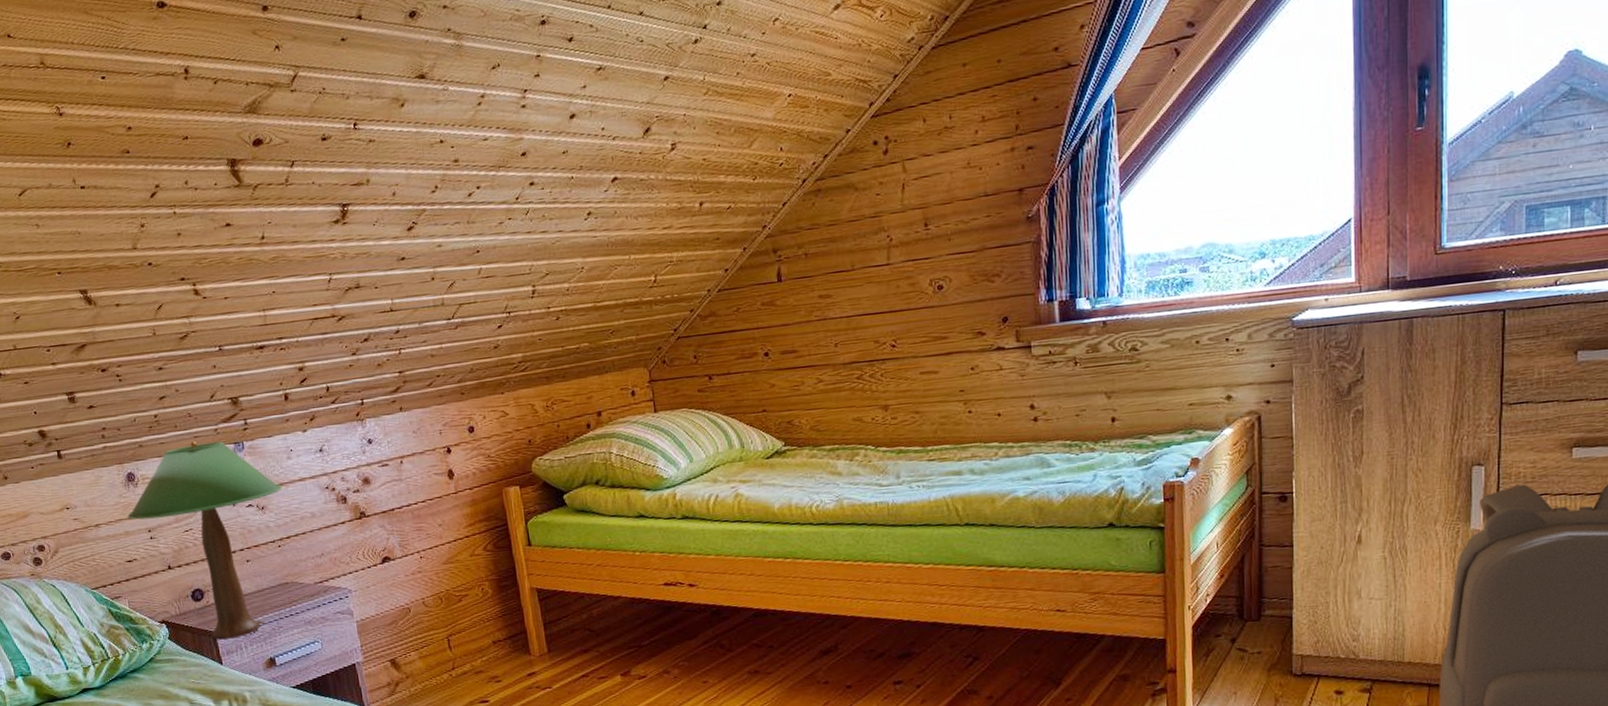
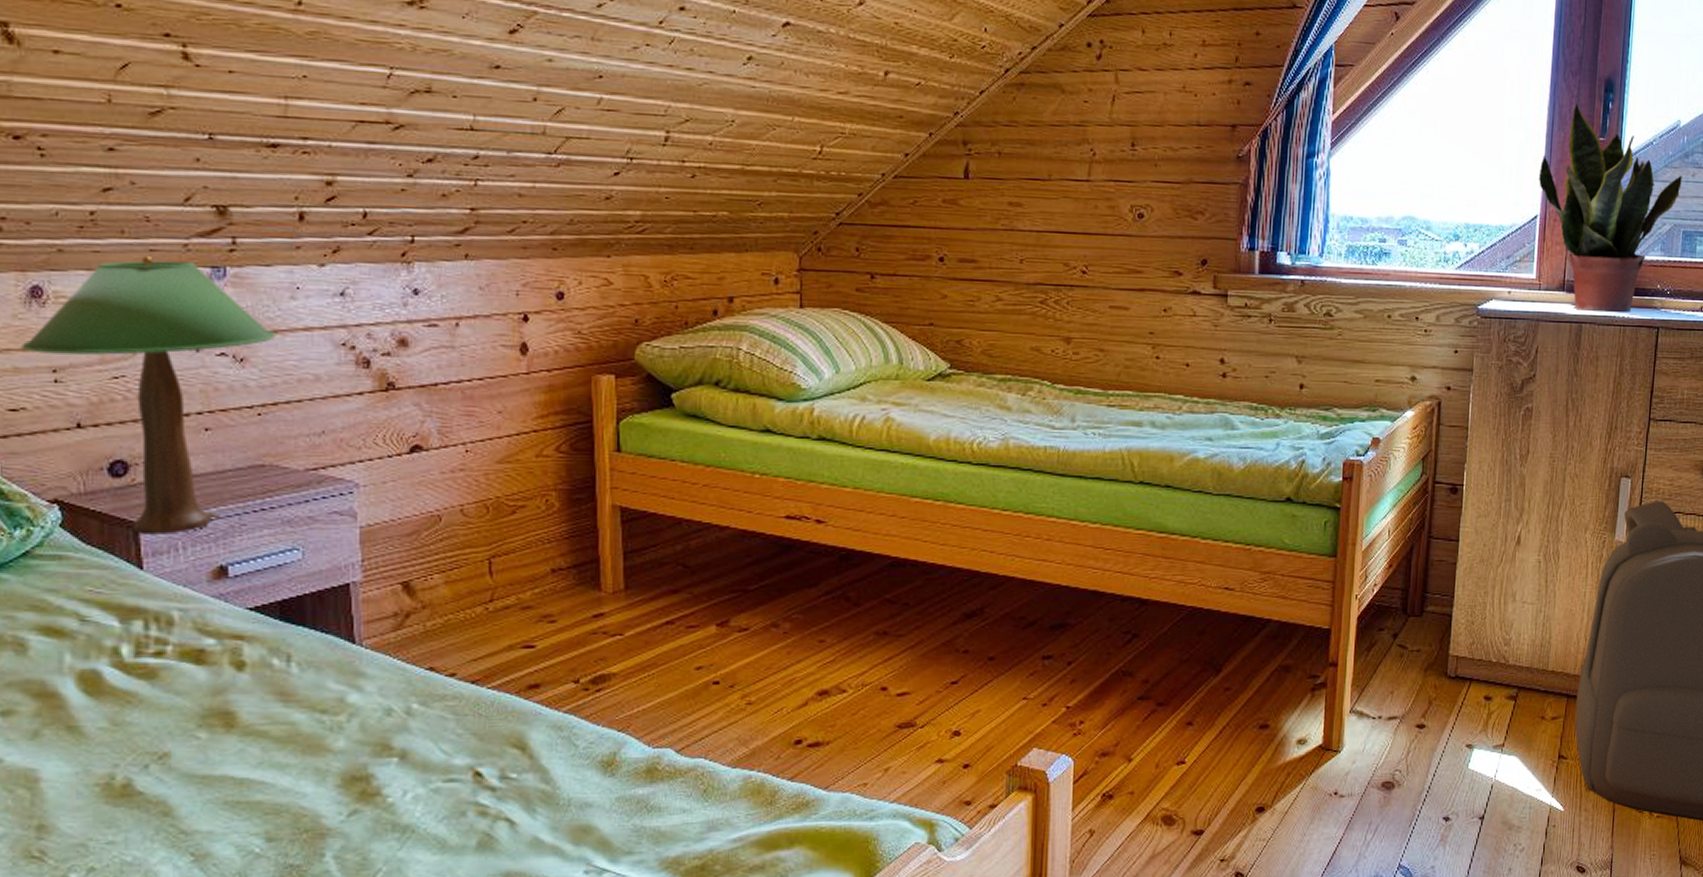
potted plant: none [1350,96,1520,306] -> present [1539,102,1682,313]

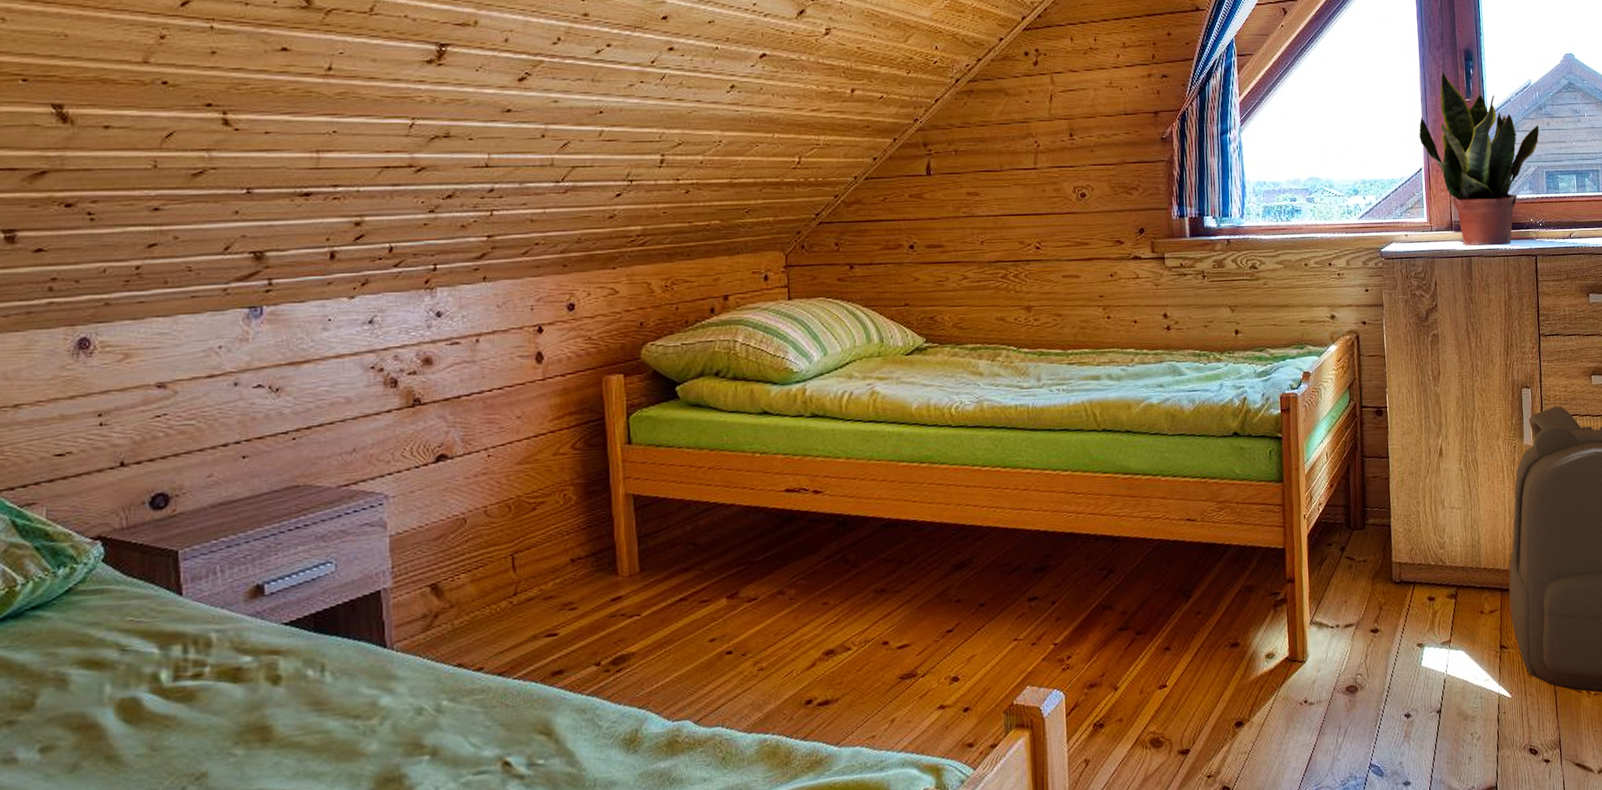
table lamp: present [21,256,276,535] -> none [68,303,309,562]

